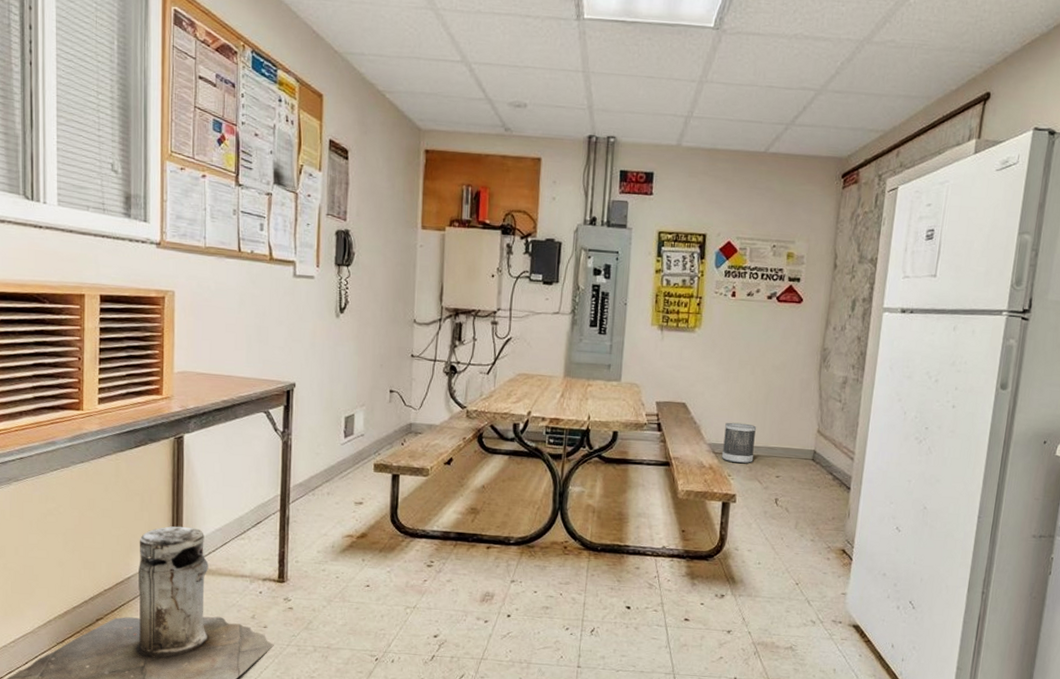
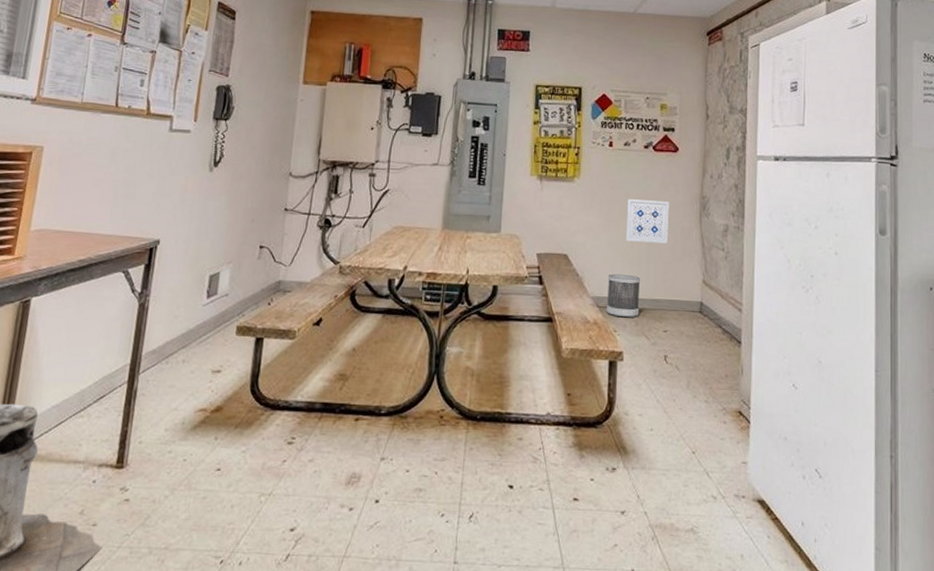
wall art: none [743,350,790,395] -> present [625,199,669,244]

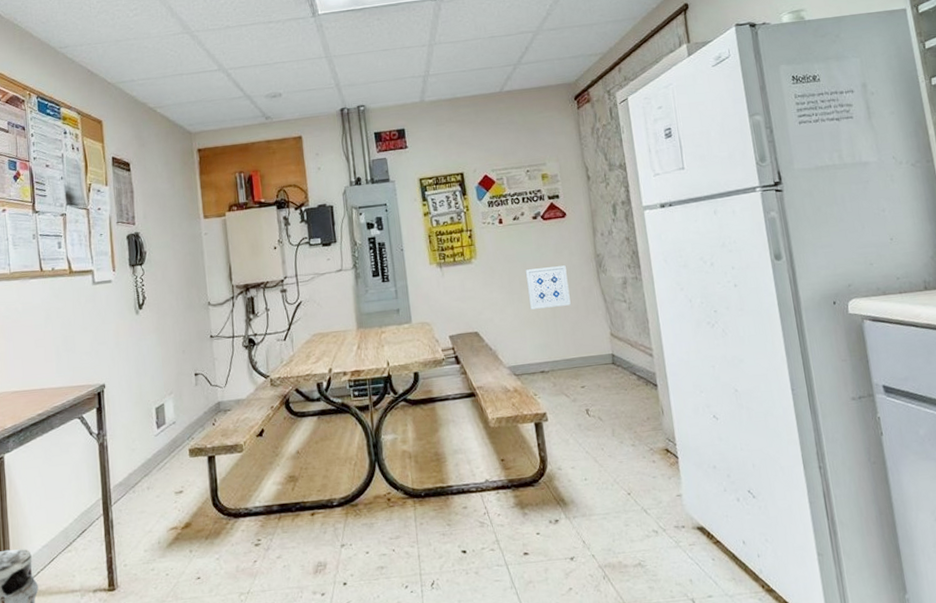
wastebasket: present [606,273,641,318] -> none [519,340,556,381]

